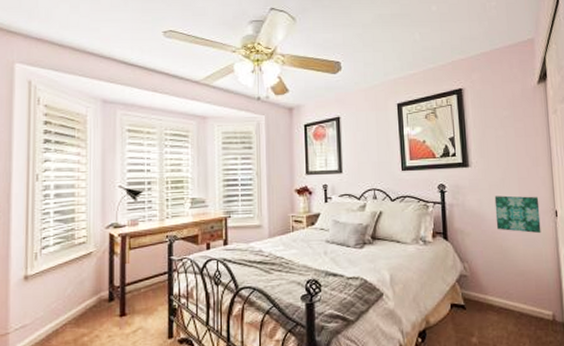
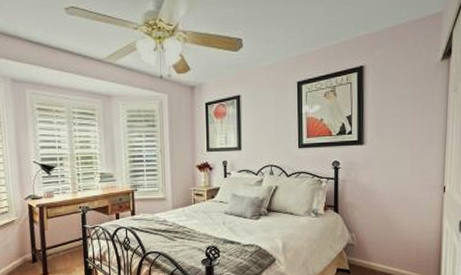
wall art: present [494,195,541,234] -> none [385,172,429,208]

